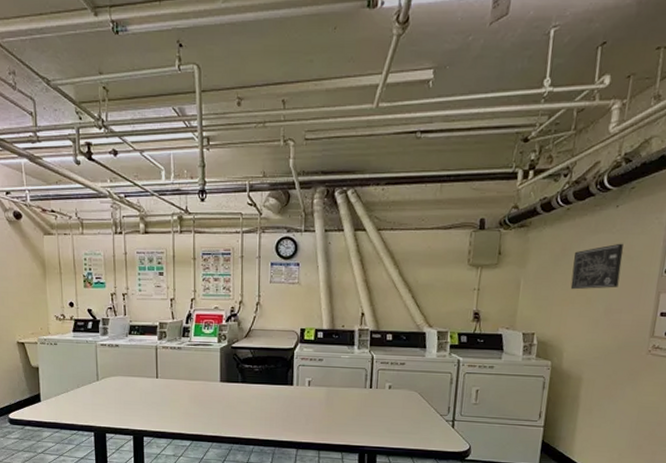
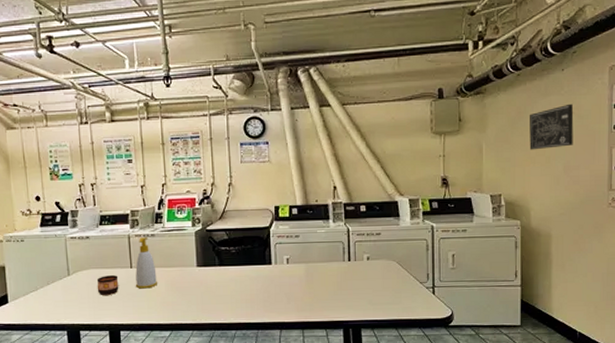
cup: none [123,383,145,403] -> present [96,275,119,296]
soap bottle: none [160,350,181,399] -> present [135,237,157,289]

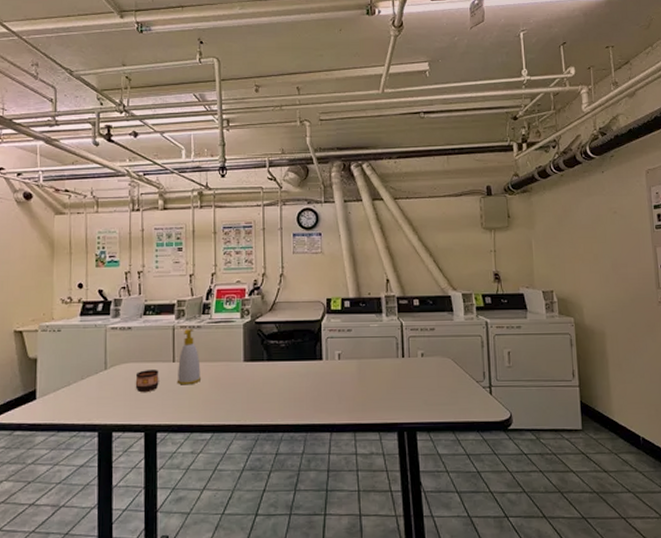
wall art: present [529,103,574,150] -> none [575,204,619,248]

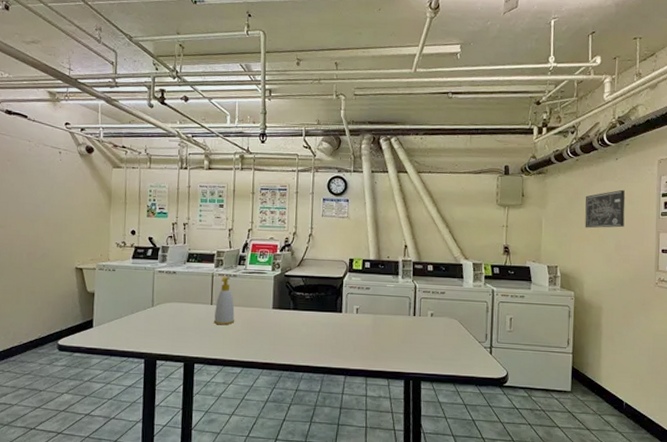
cup: present [135,370,159,393] -> none [177,309,199,329]
wall art: none [575,204,619,248] -> present [585,189,626,229]

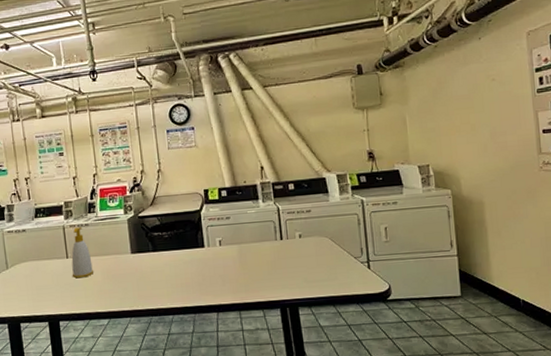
wall art: present [585,189,626,229] -> none [451,70,497,119]

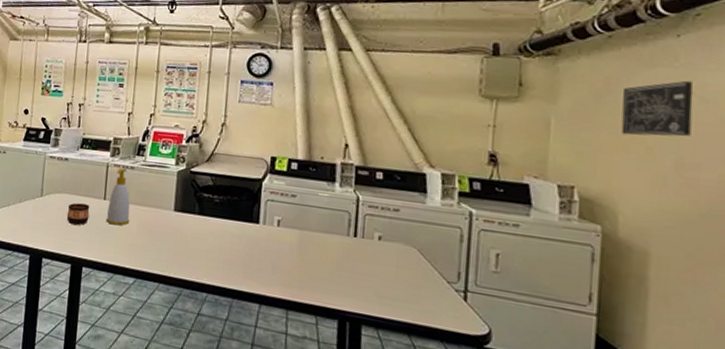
cup: none [34,266,57,288] -> present [66,203,90,226]
wall art: none [451,70,497,119] -> present [621,80,694,137]

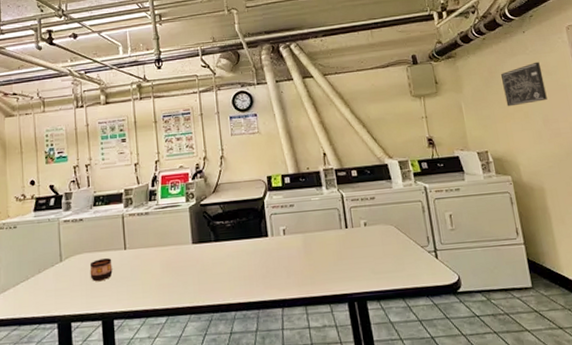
soap bottle: present [105,168,130,226] -> none [129,216,152,272]

